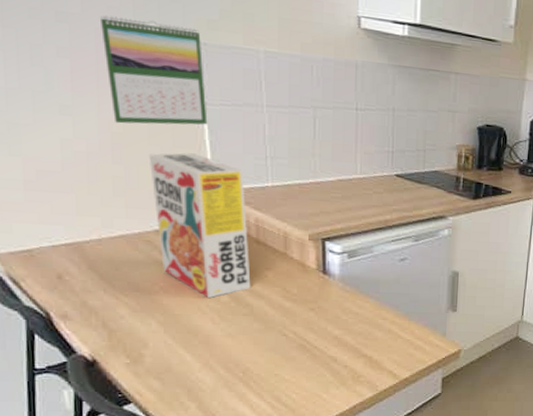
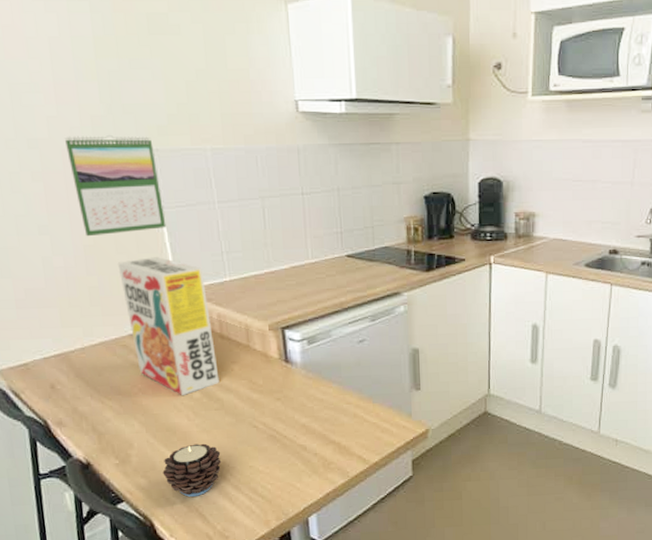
candle: none [179,348,245,402] -> present [162,443,222,497]

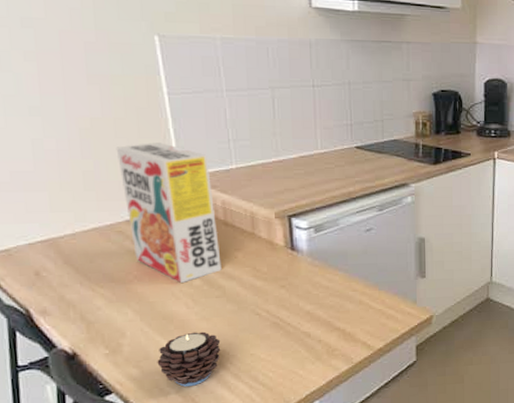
calendar: present [64,134,167,237] -> none [62,17,171,120]

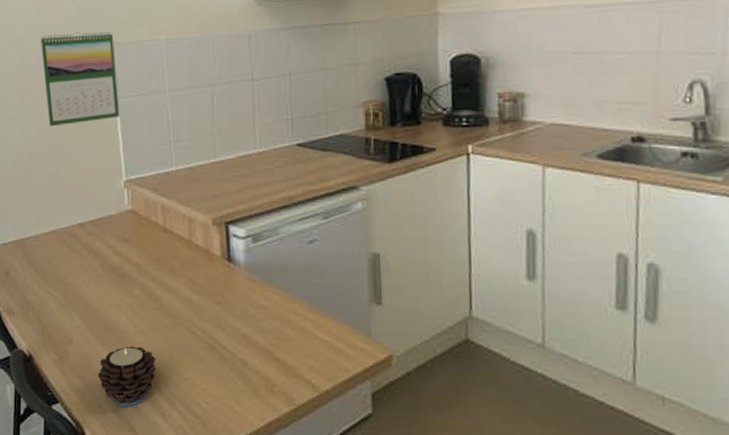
calendar: none [62,17,171,120] -> present [40,31,120,127]
cereal box: present [116,143,222,284] -> none [74,146,160,292]

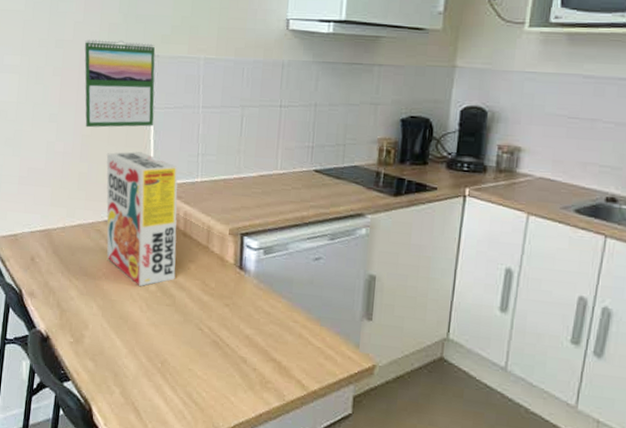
cereal box: none [74,146,160,292] -> present [106,151,178,287]
candle: present [98,346,156,407] -> none [109,336,165,390]

